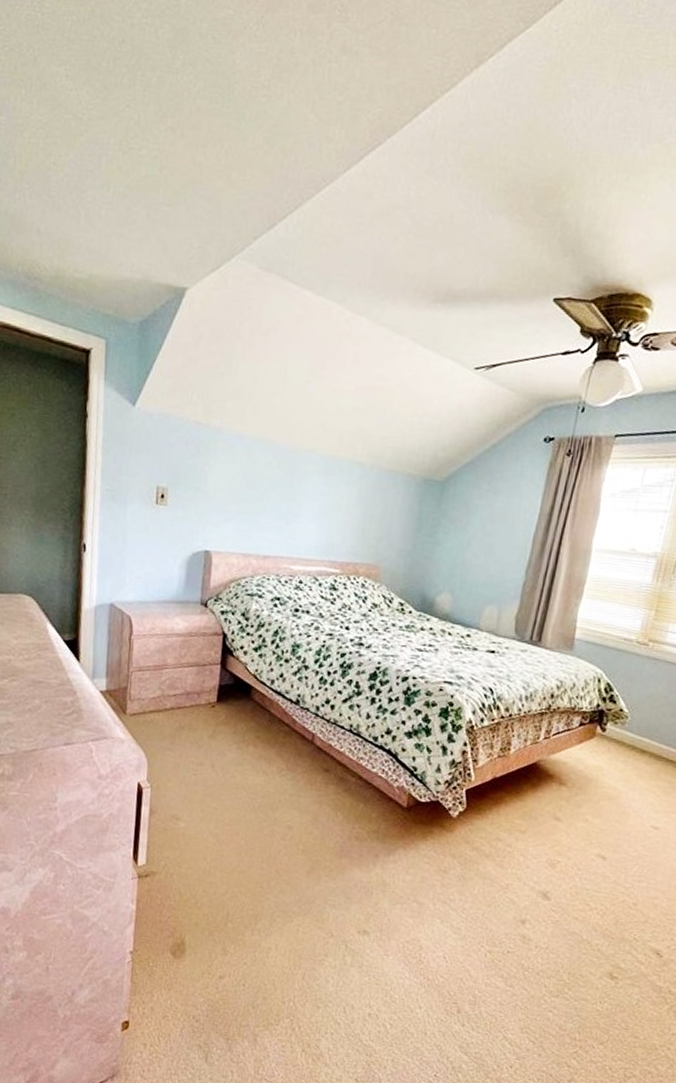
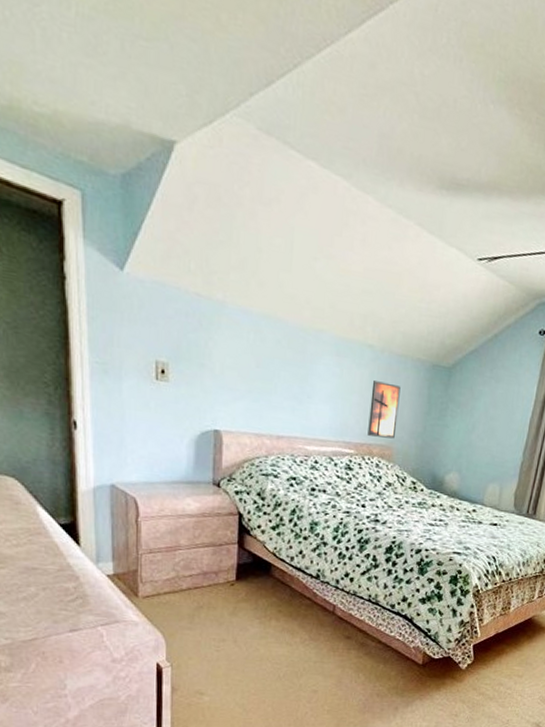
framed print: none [354,498,390,558] -> present [367,381,401,439]

